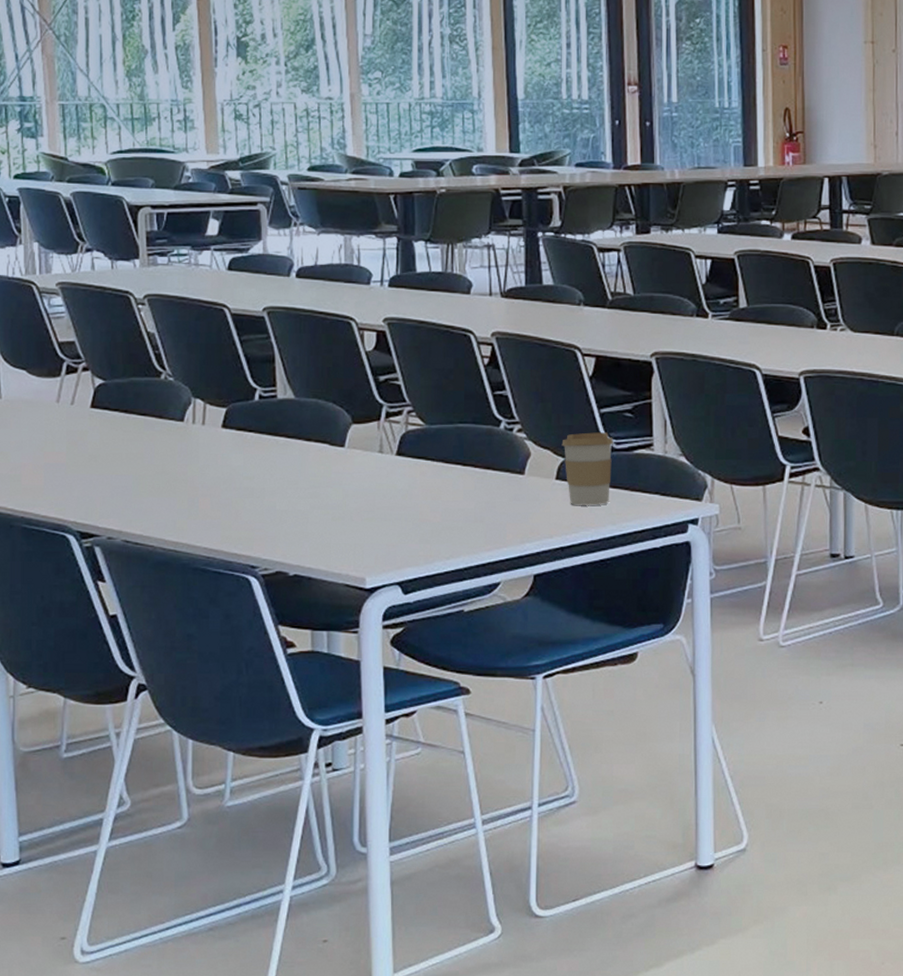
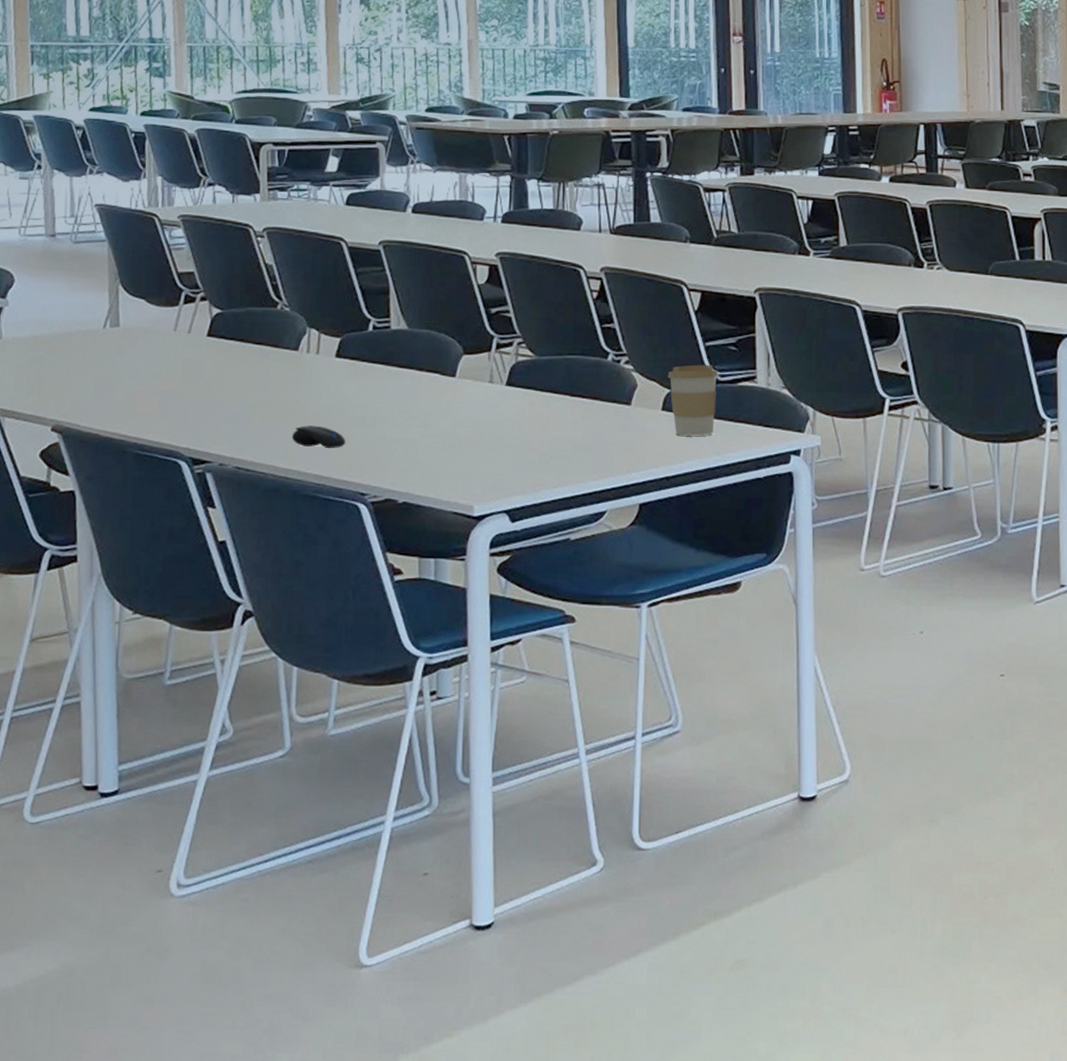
computer mouse: none [179,498,235,522] -> present [291,425,346,449]

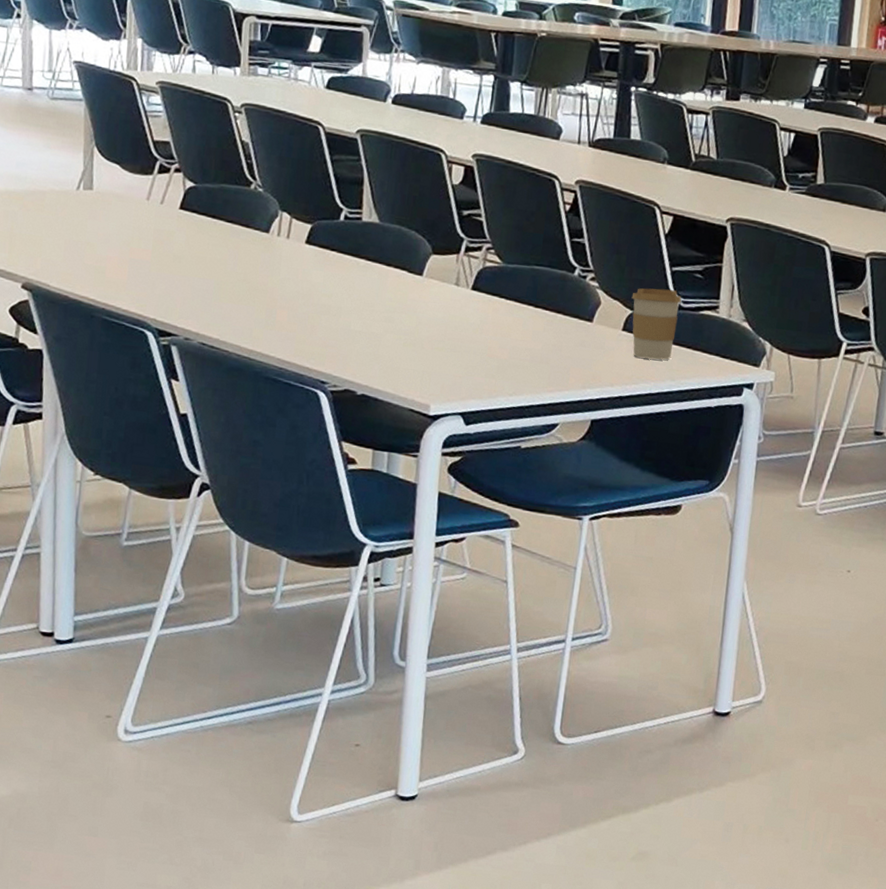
computer mouse: present [291,425,346,449] -> none [257,308,310,335]

